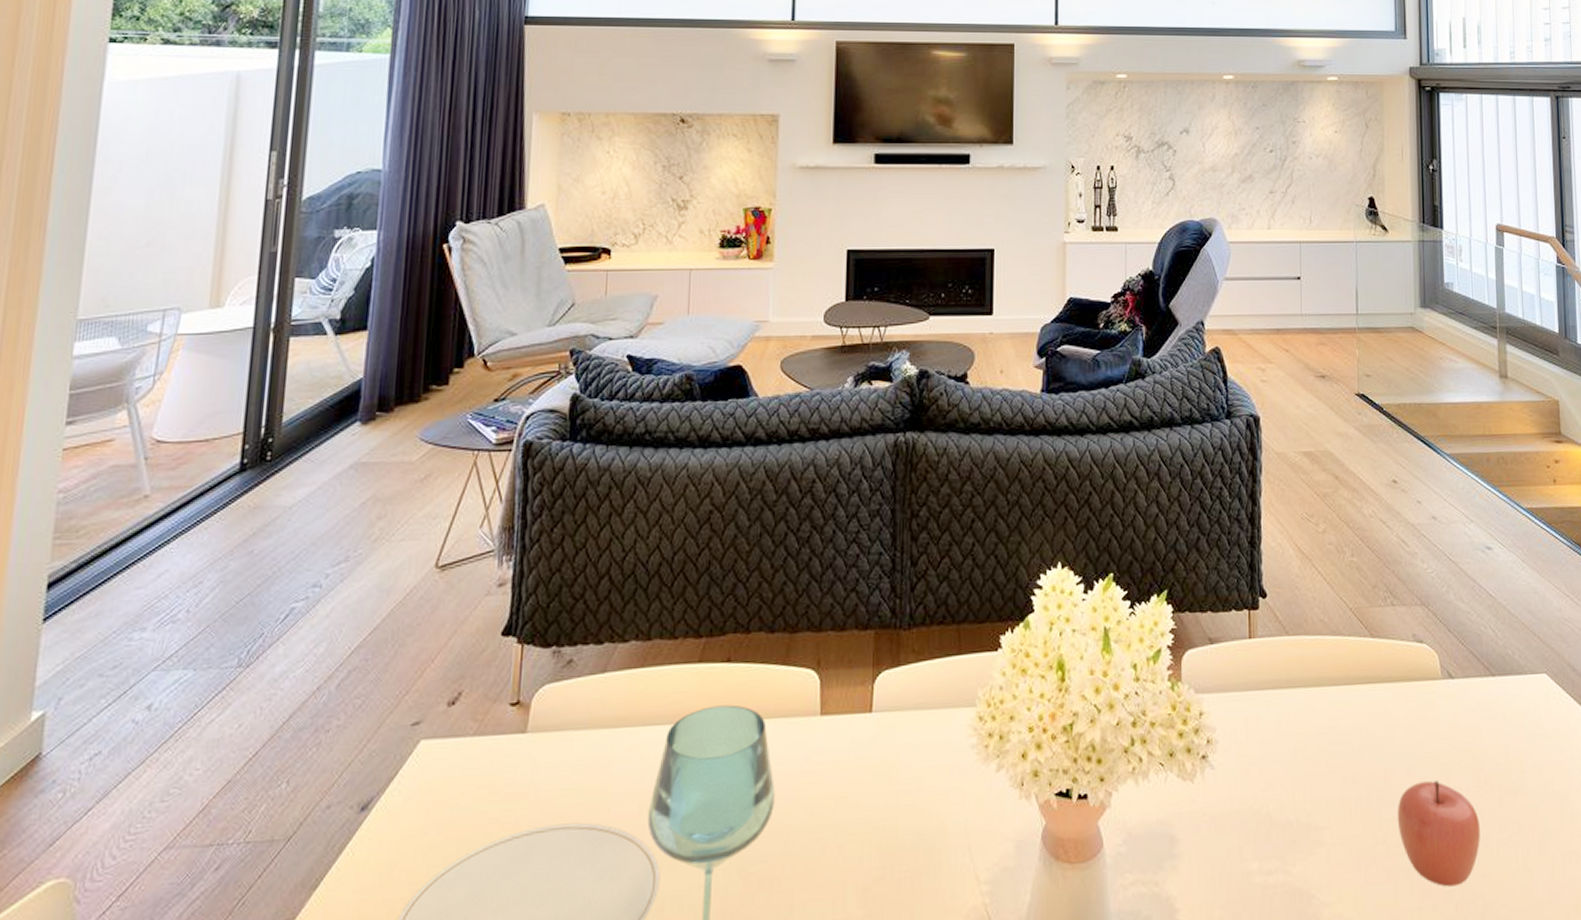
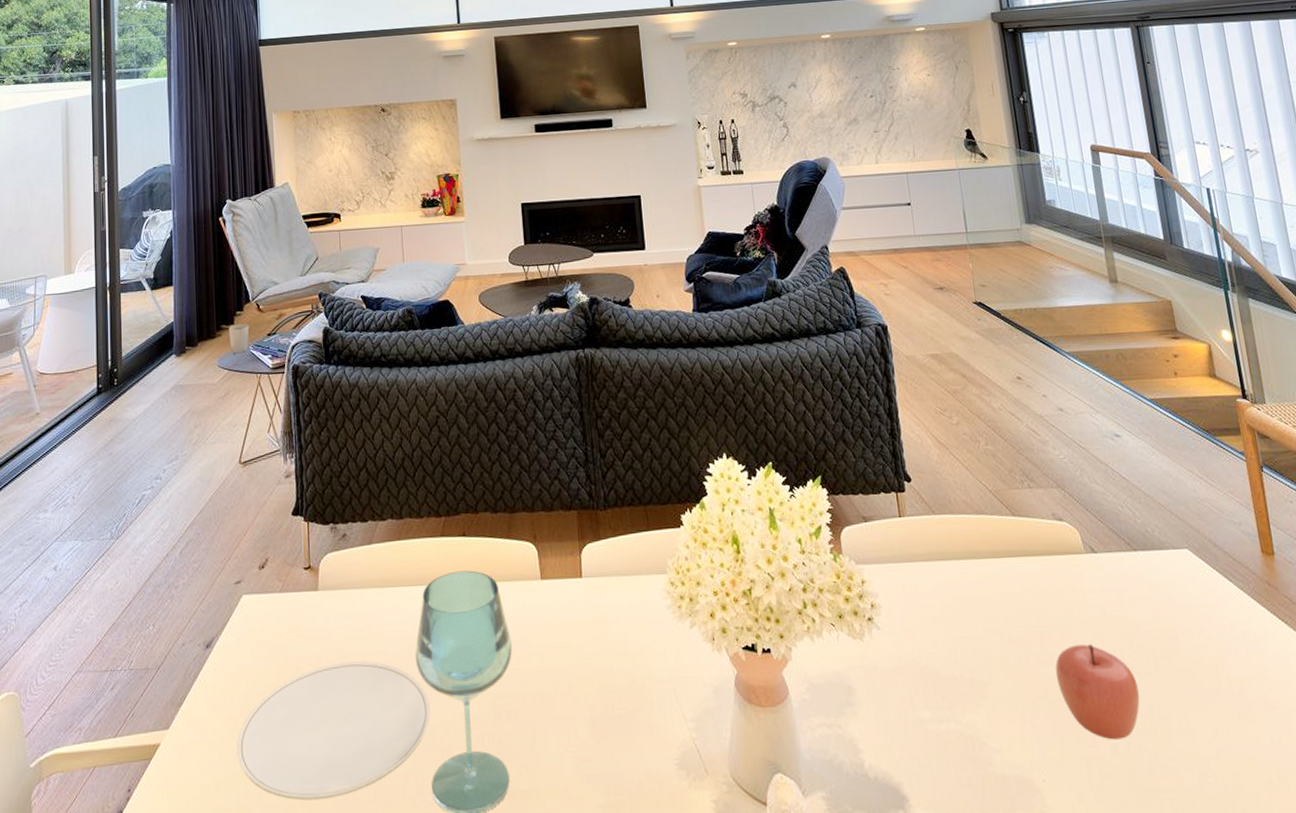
cup: none [439,385,470,424] -> present [228,323,250,354]

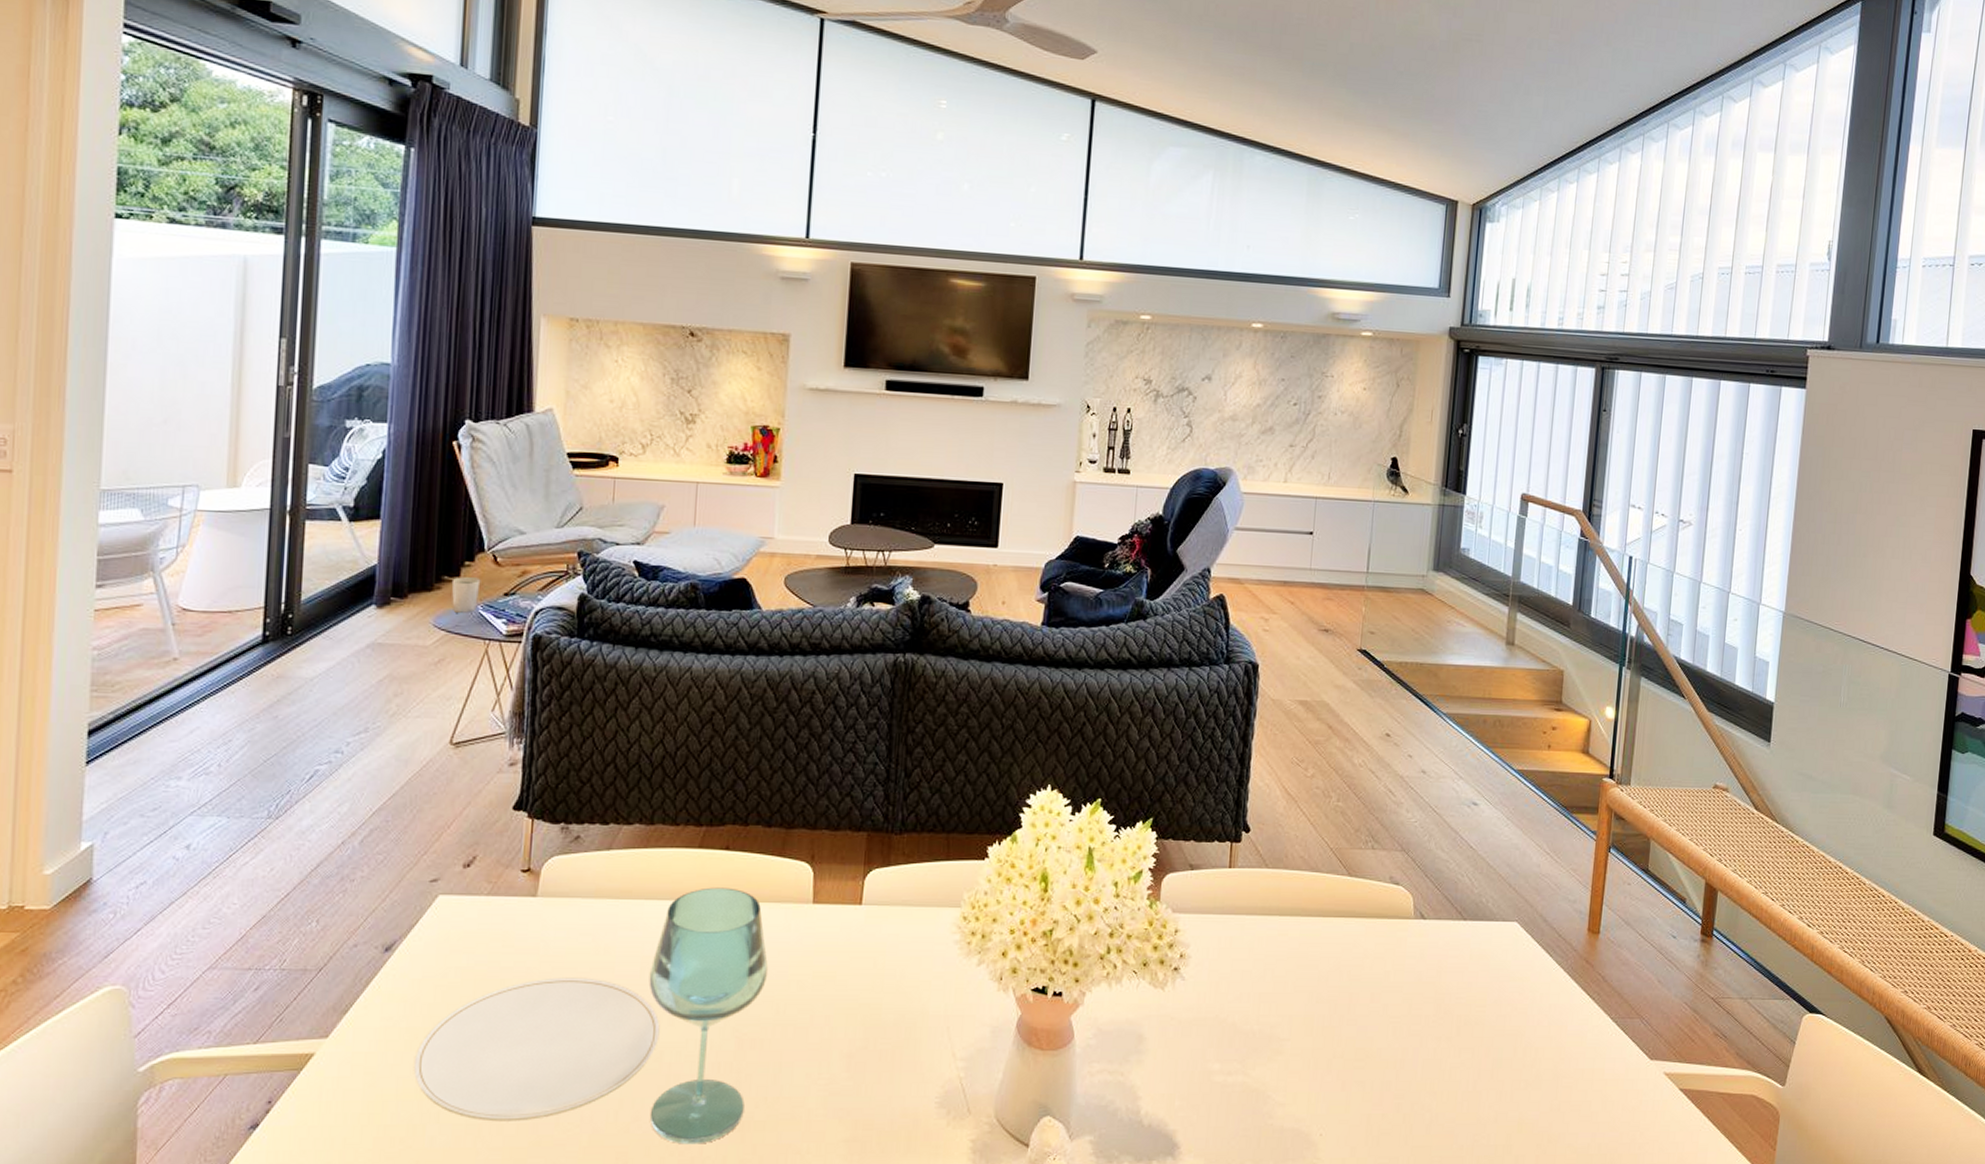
fruit: present [1055,644,1140,740] -> none [1356,1008,1436,1100]

